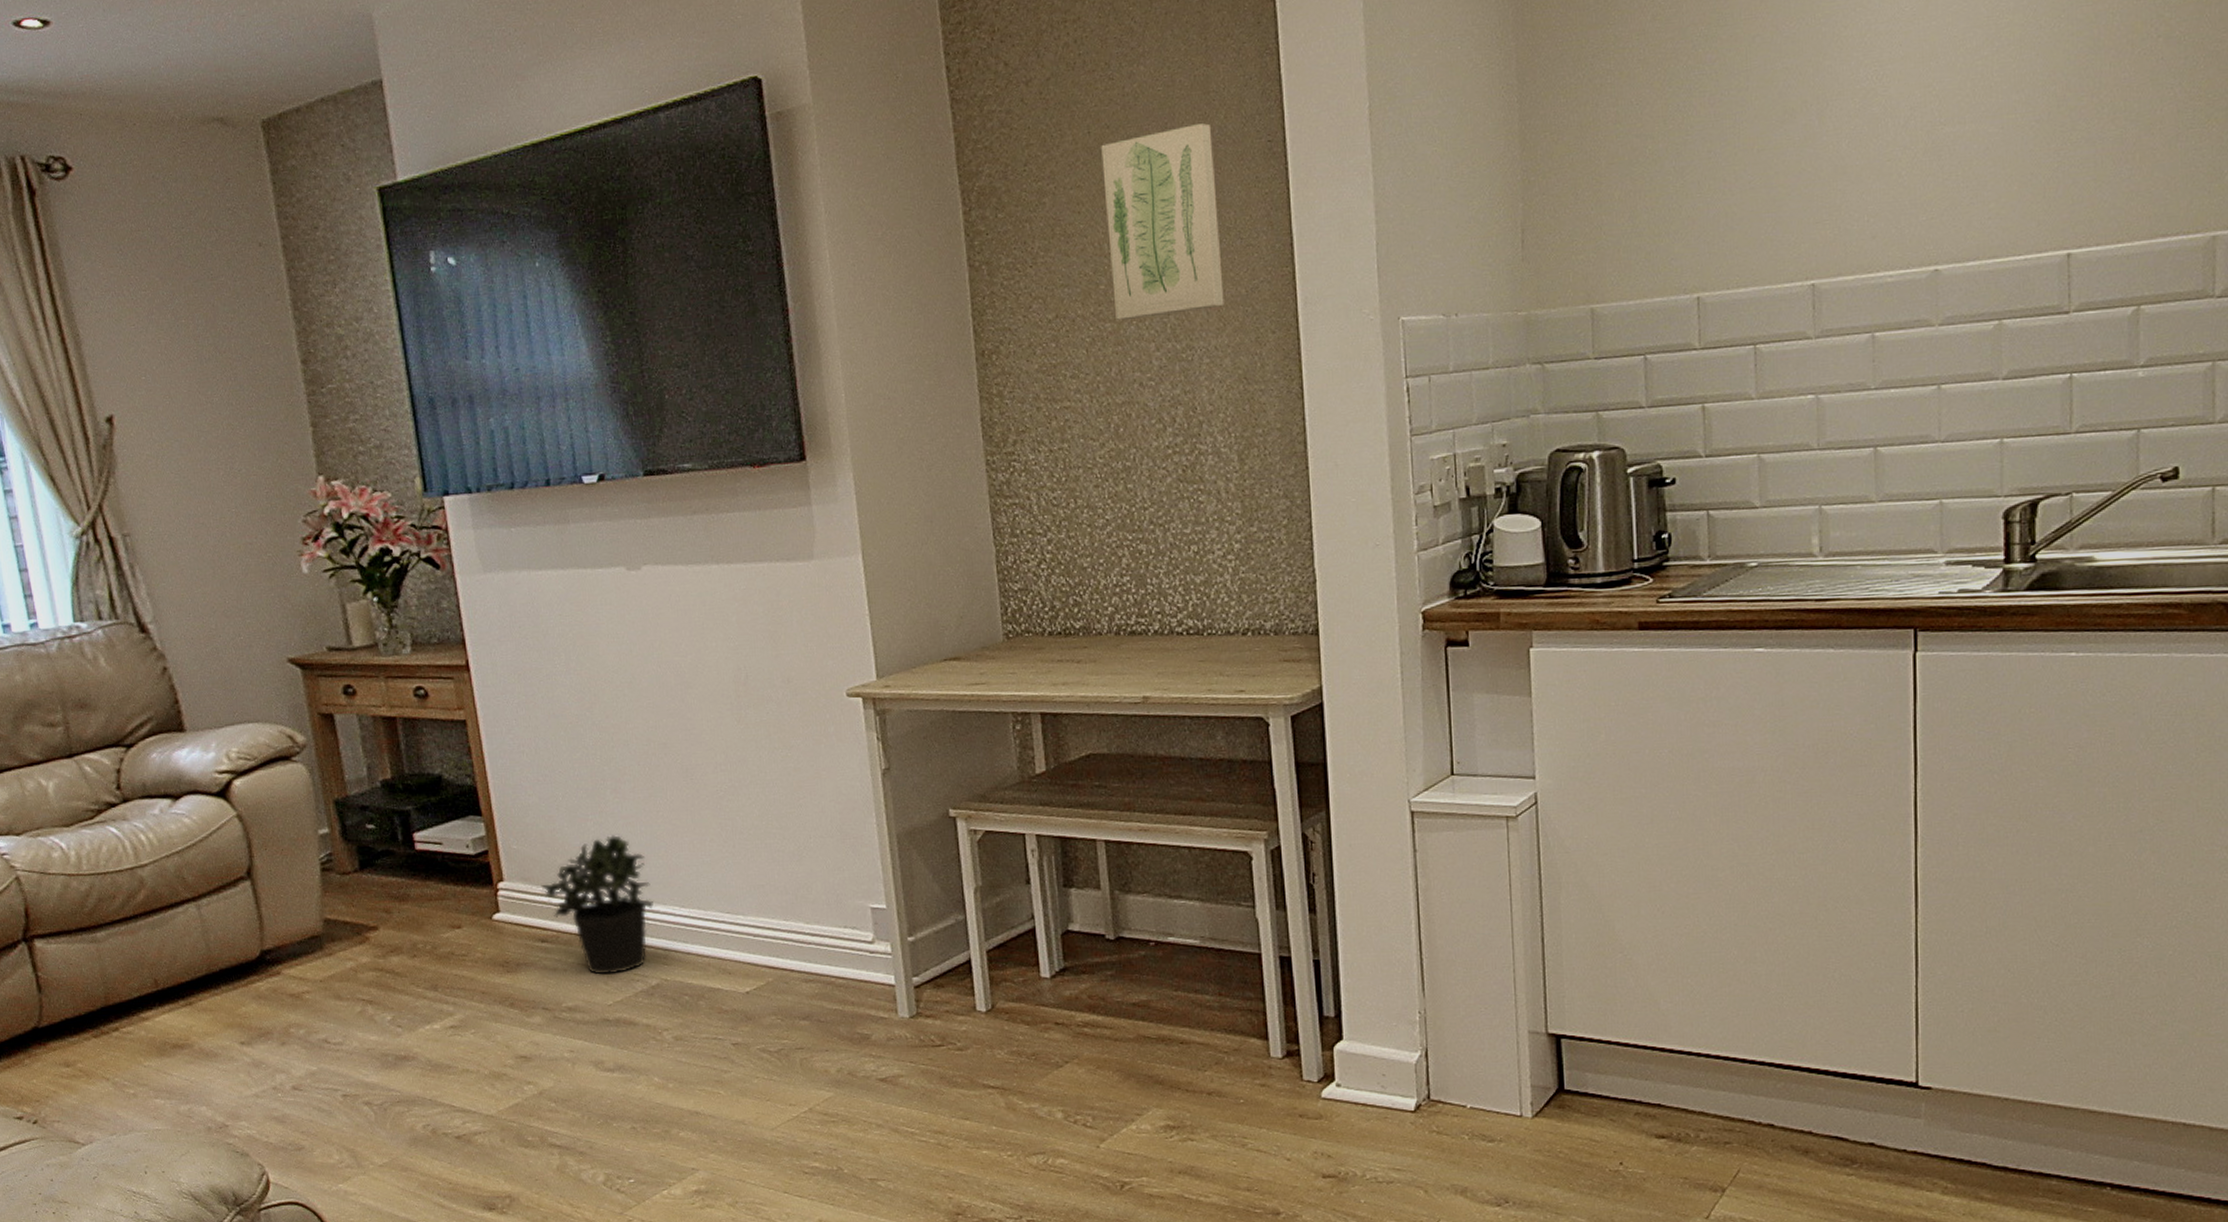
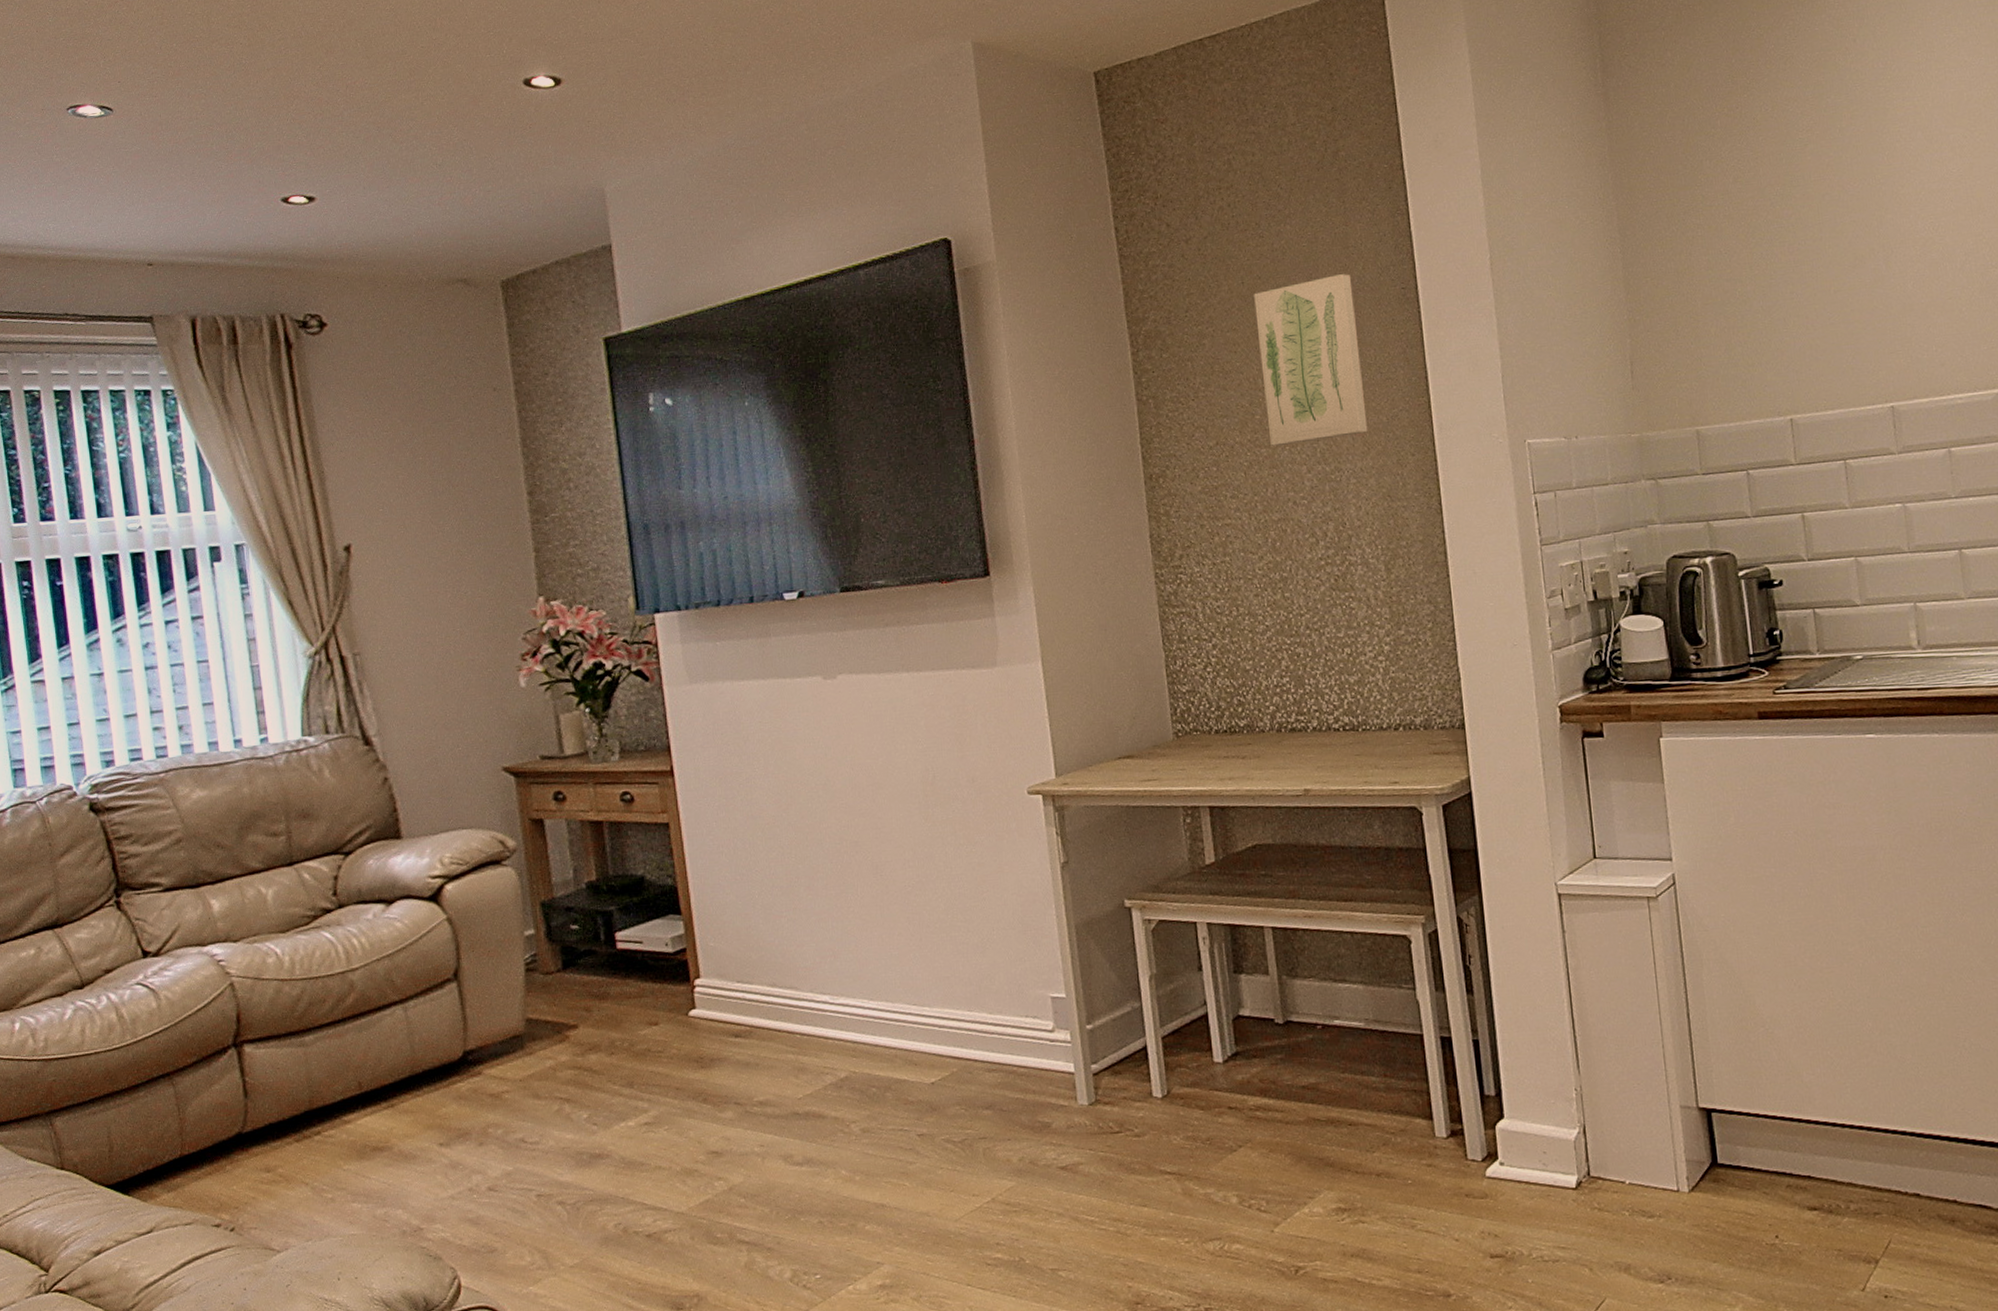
potted plant: present [542,835,653,975] -> none [737,931,843,1069]

